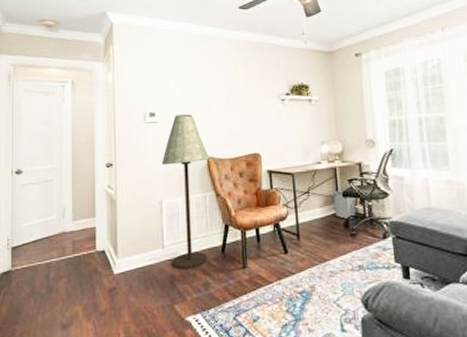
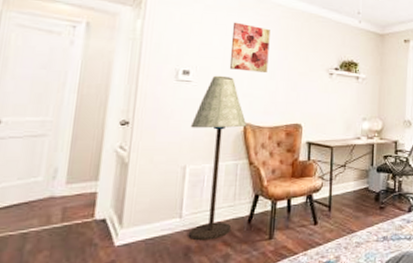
wall art: none [186,61,222,107] -> present [229,22,270,72]

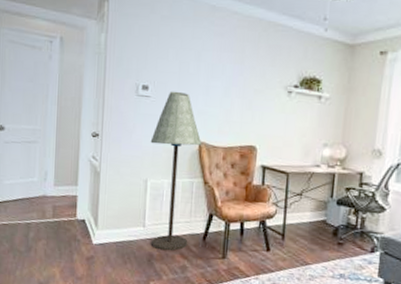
wall art: present [229,22,270,72] -> none [184,33,226,89]

